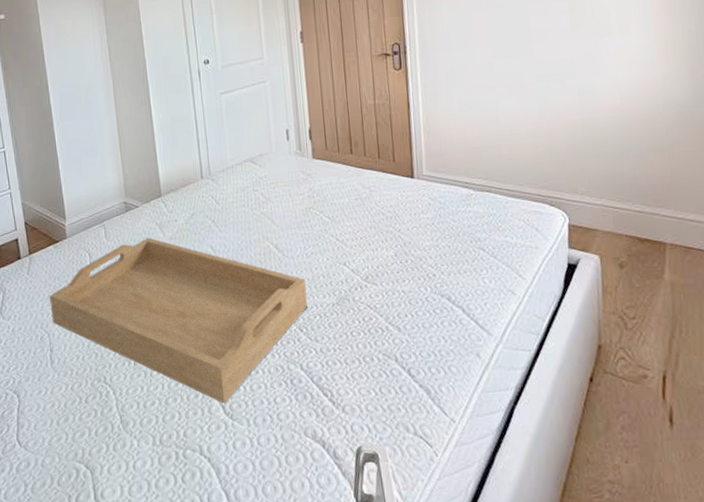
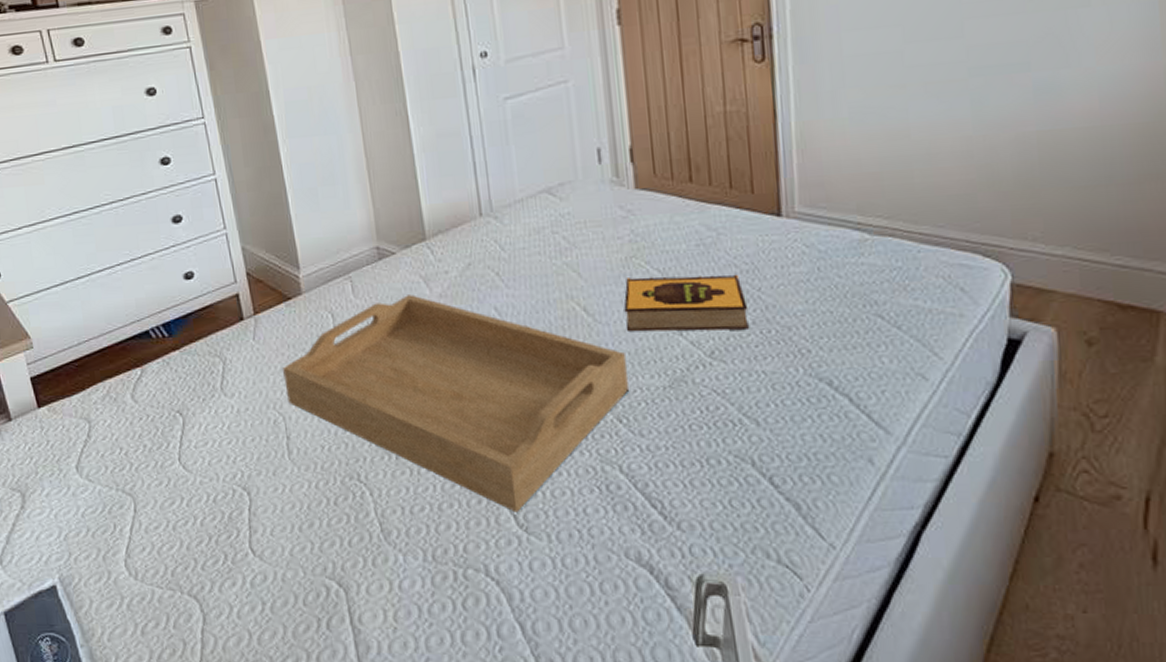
hardback book: none [304,220,393,263] -> present [624,274,750,332]

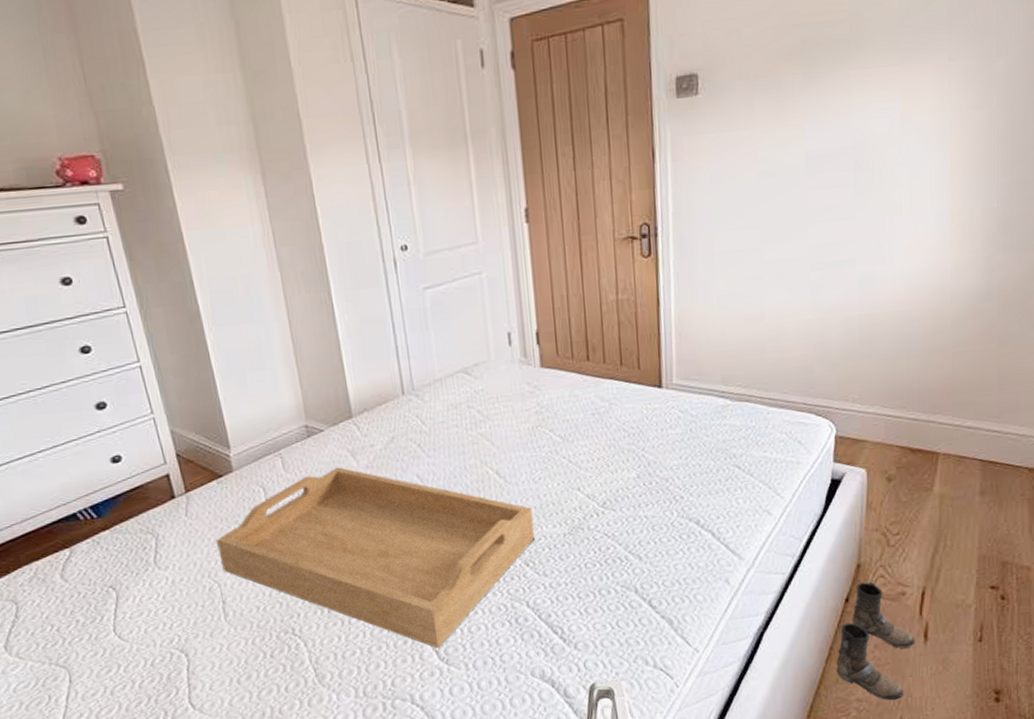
hardback book: present [624,274,750,332] -> none [530,437,636,489]
boots: none [1025,477,1140,644] -> present [836,582,915,701]

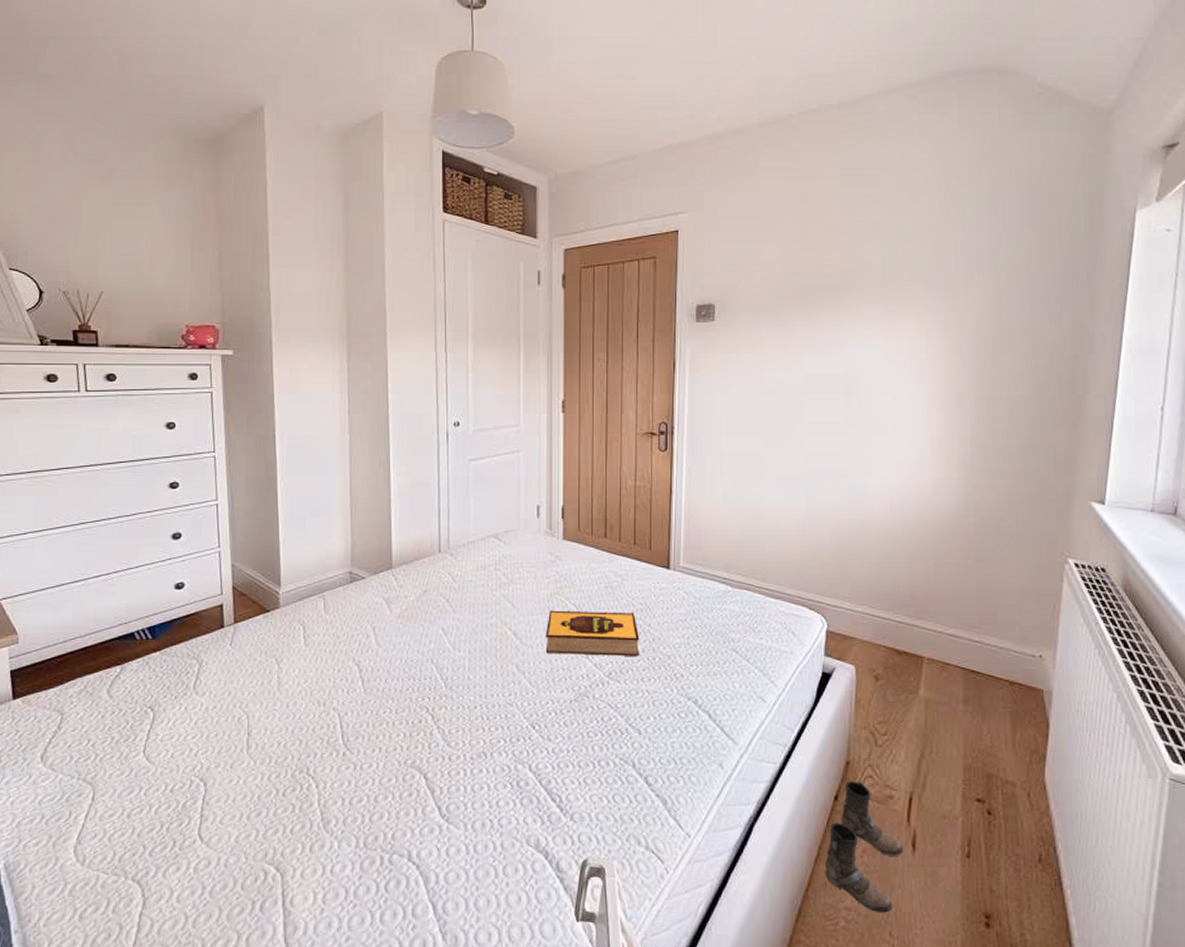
serving tray: present [216,467,534,649] -> none [253,614,543,804]
hardback book: none [530,437,636,489] -> present [545,610,640,656]

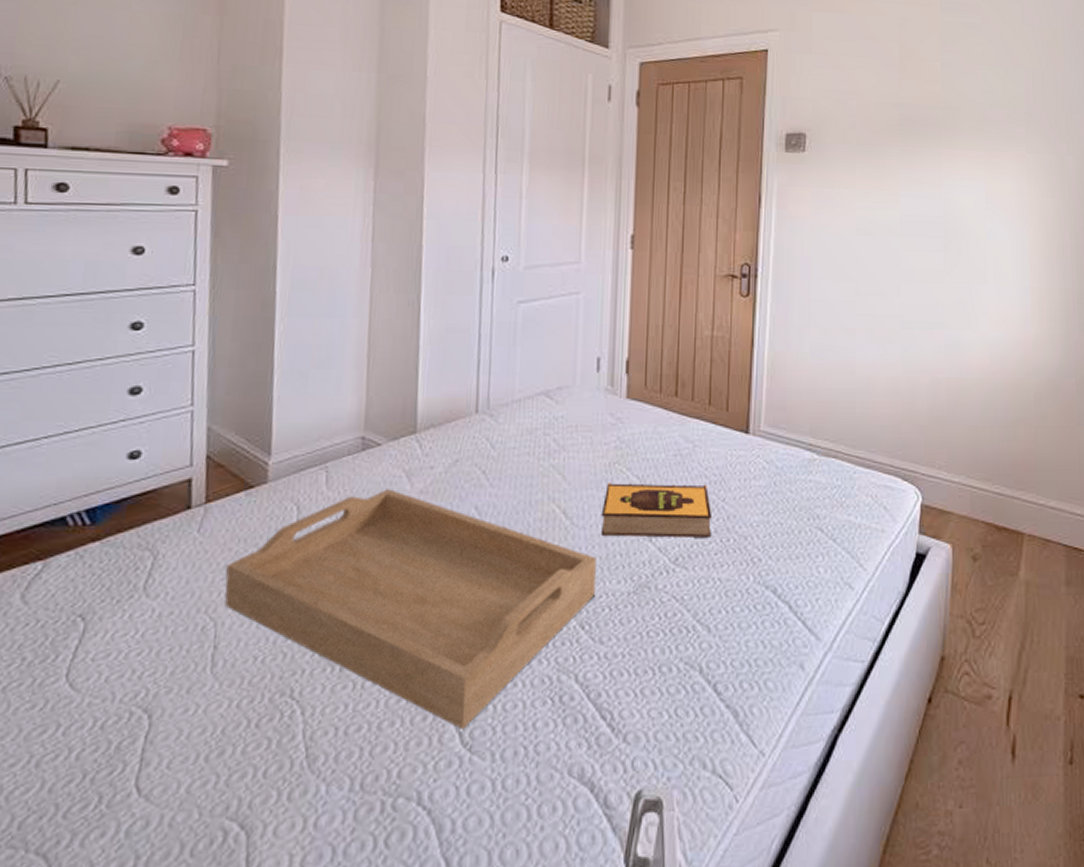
serving tray: none [253,614,543,804] -> present [225,489,596,730]
boots: present [825,781,904,913] -> none [916,679,1002,836]

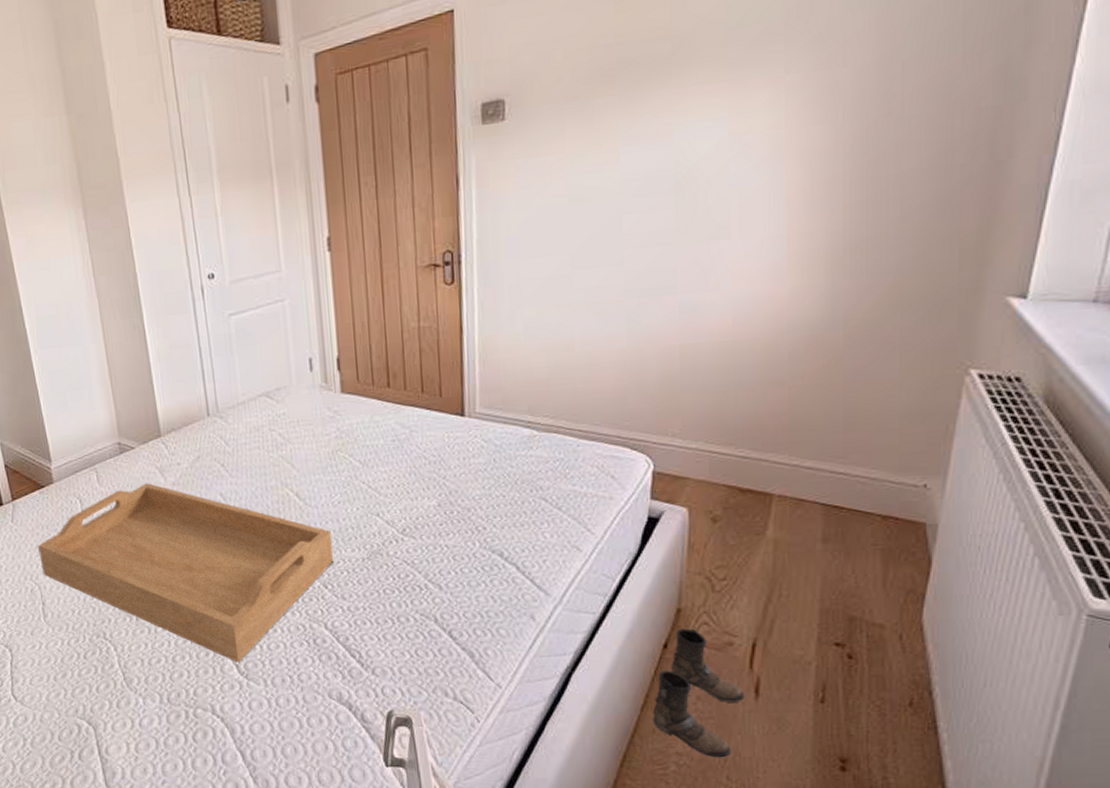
hardback book: present [600,483,713,538] -> none [330,464,436,513]
boots: none [916,679,1002,836] -> present [652,628,745,758]

